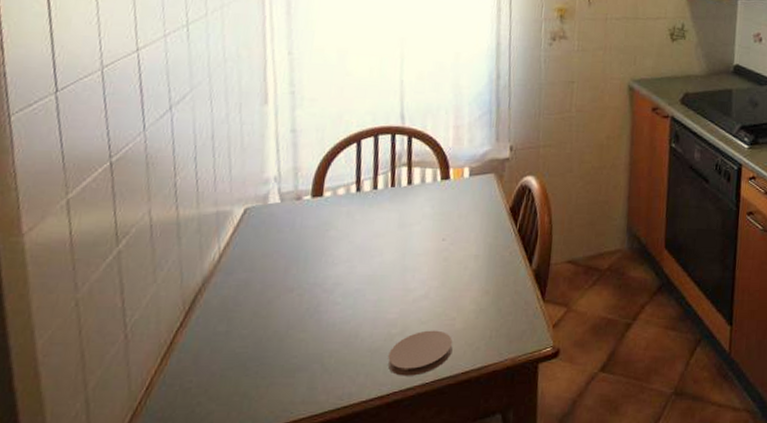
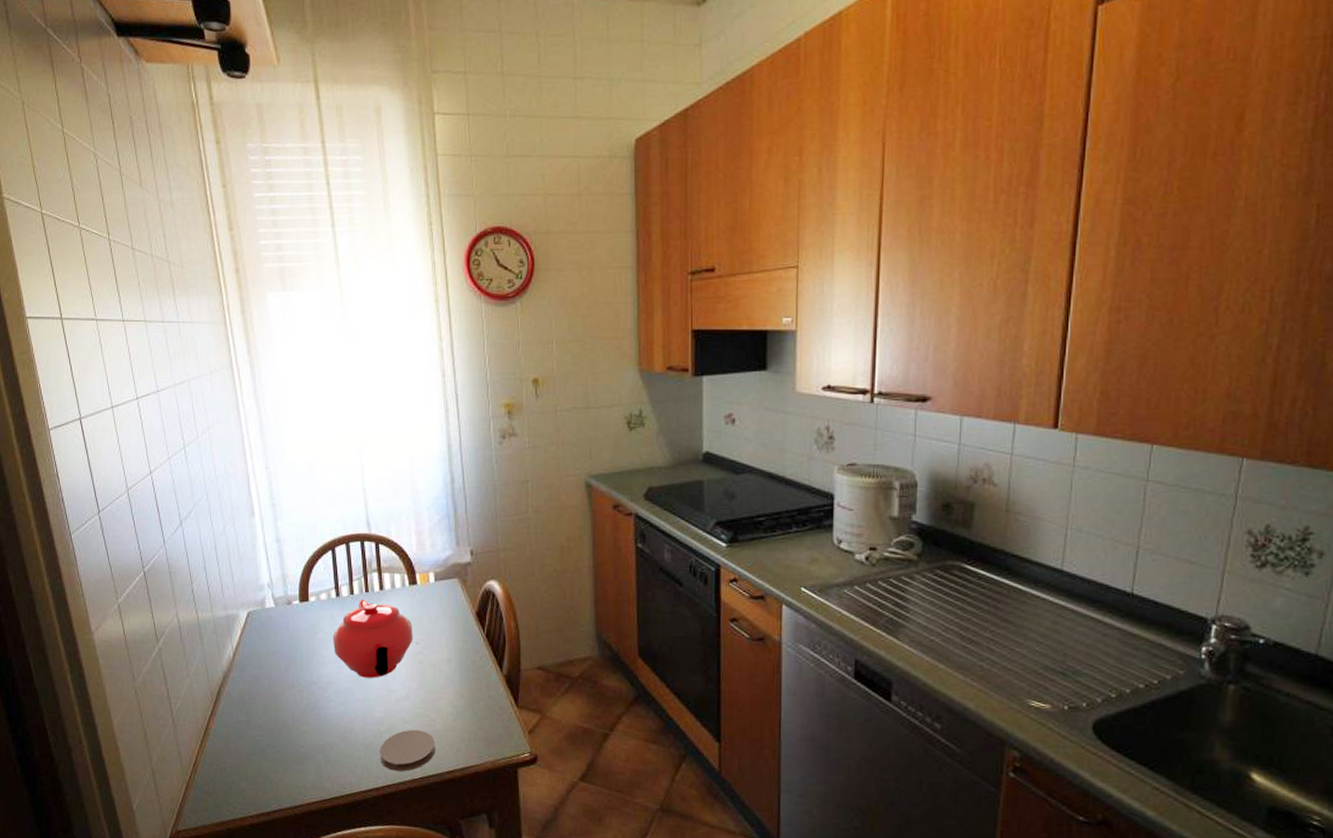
teapot: none [346,194,441,278] -> present [332,599,413,678]

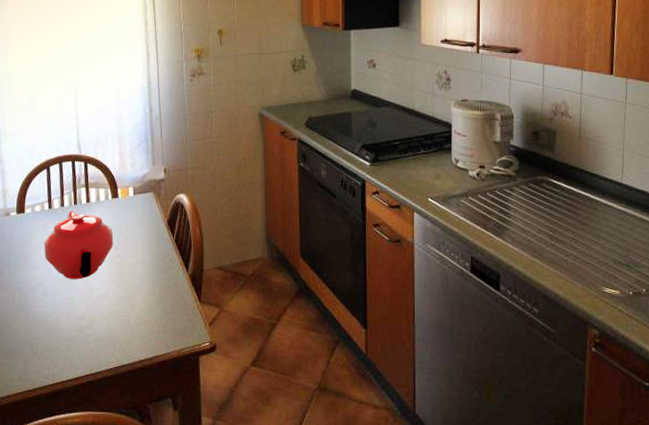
coaster: present [379,729,436,772] -> none [80,324,129,362]

